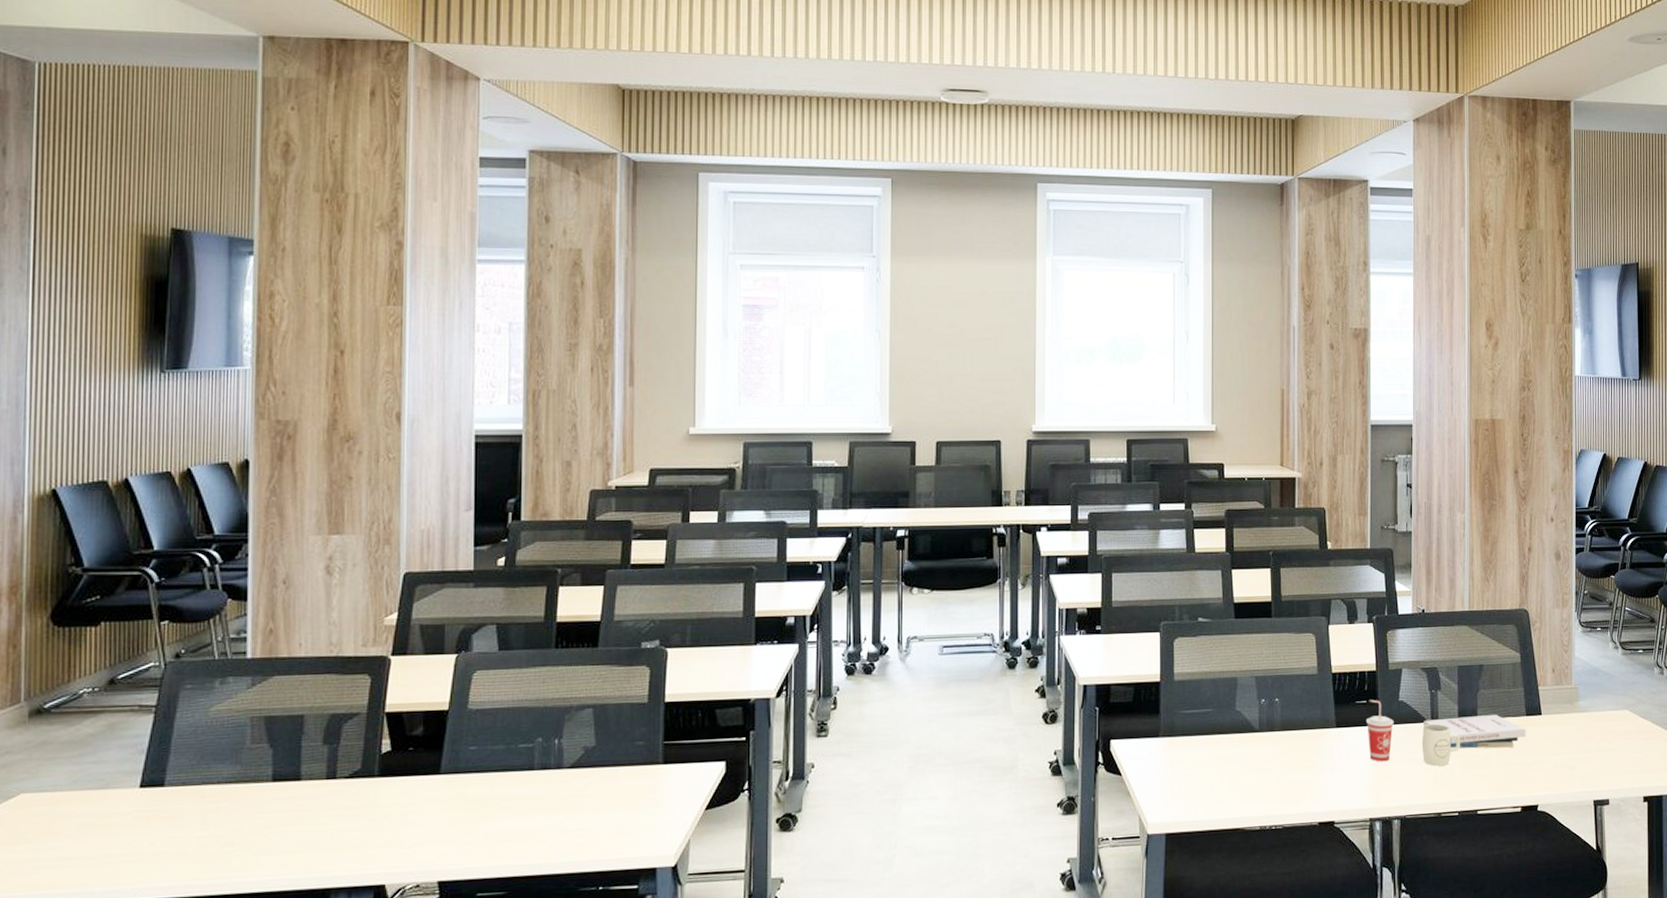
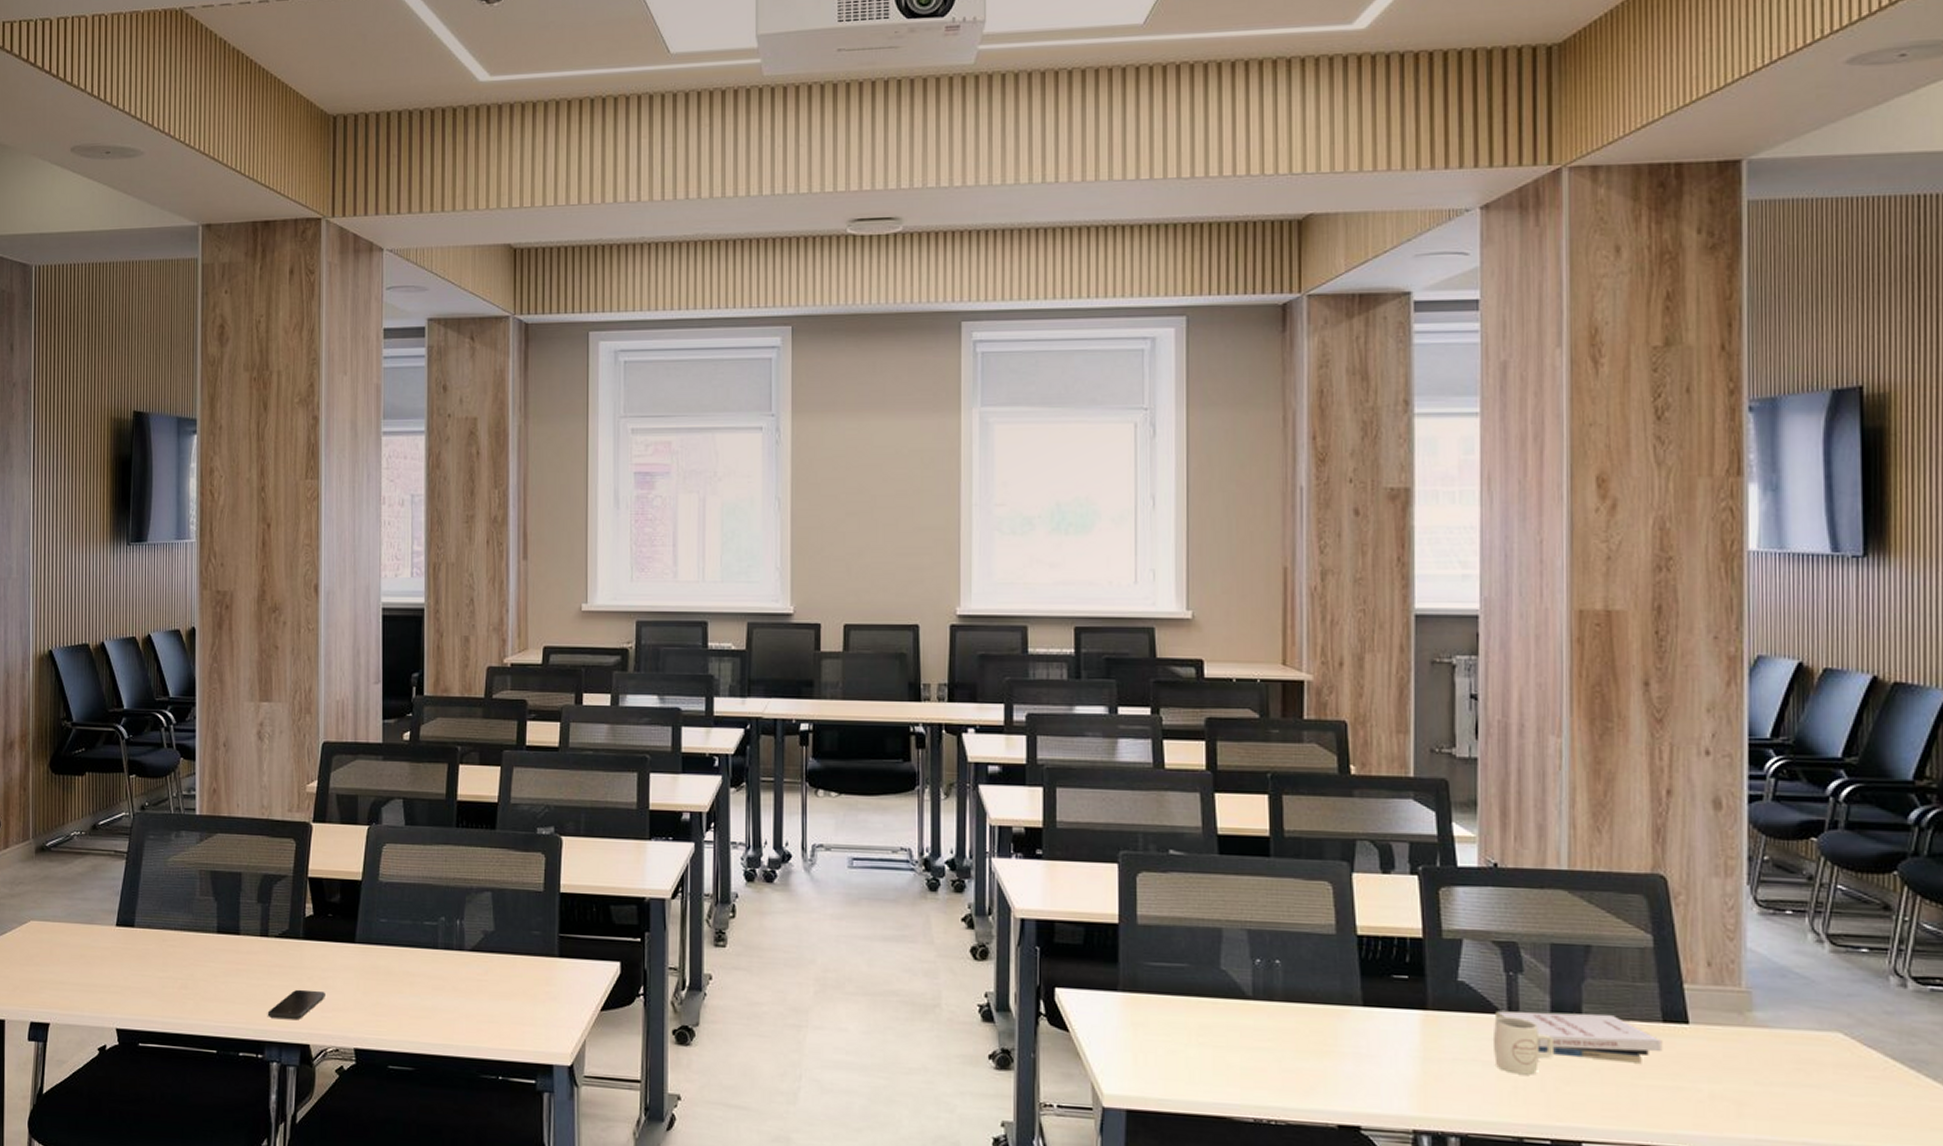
smartphone: none [334,827,404,863] -> present [267,989,325,1019]
beverage cup: present [1365,699,1394,762] -> none [1407,975,1450,1059]

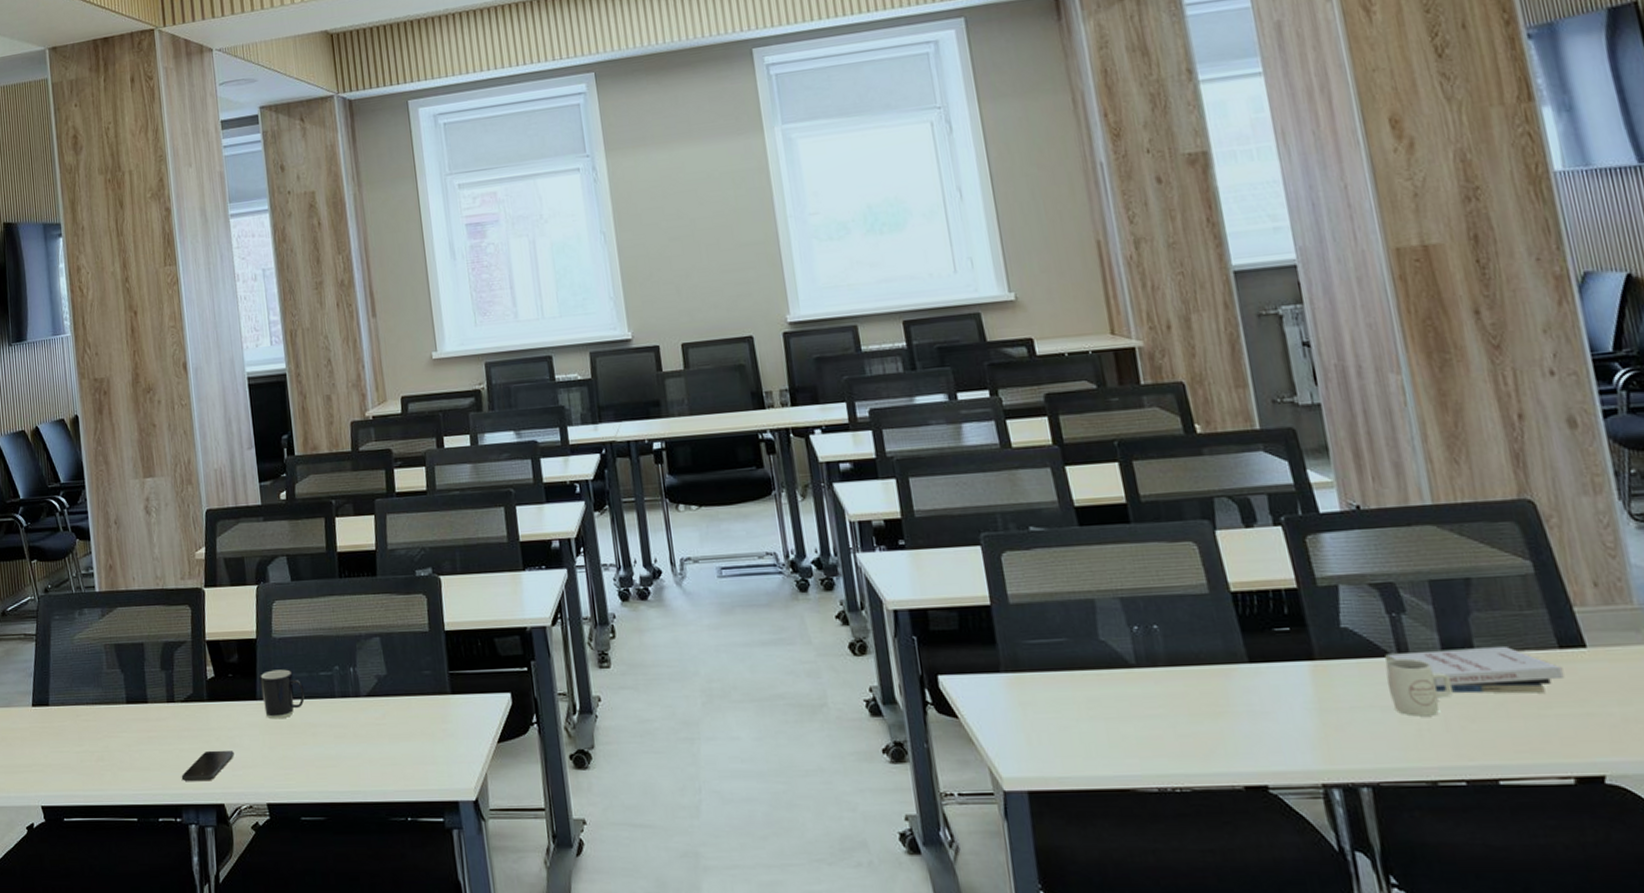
mug: none [360,914,407,965] -> present [259,669,305,720]

